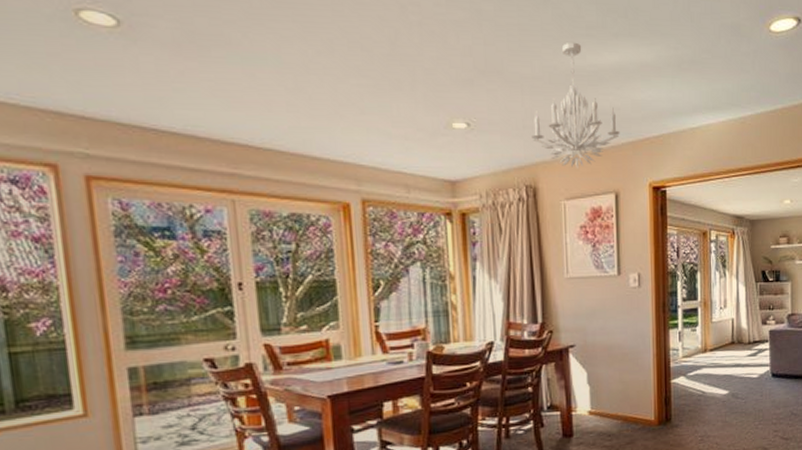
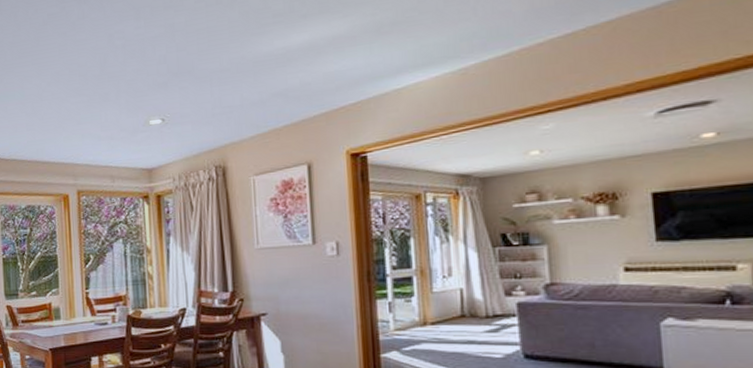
chandelier: present [531,42,620,169] -> none [220,31,311,146]

